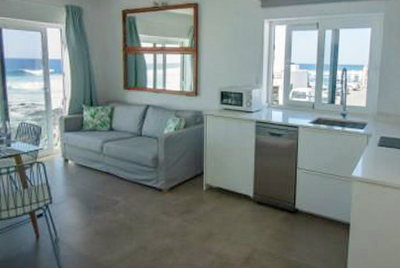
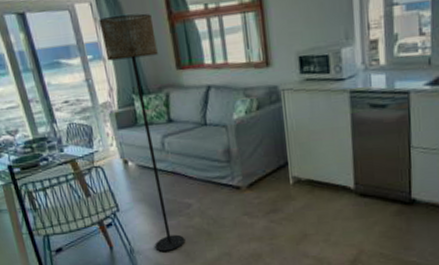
floor lamp: none [65,42,111,243] -> present [98,13,184,252]

